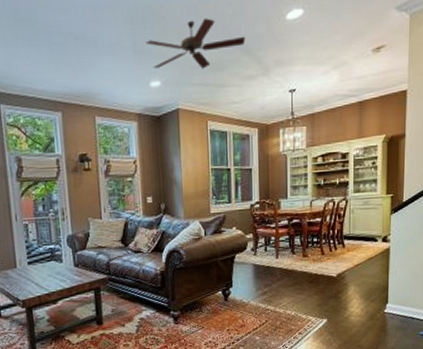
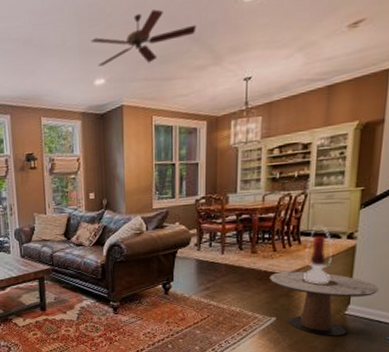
side table: none [320,273,410,335] -> present [269,271,379,336]
table lamp: none [349,229,371,284] -> present [304,225,333,283]

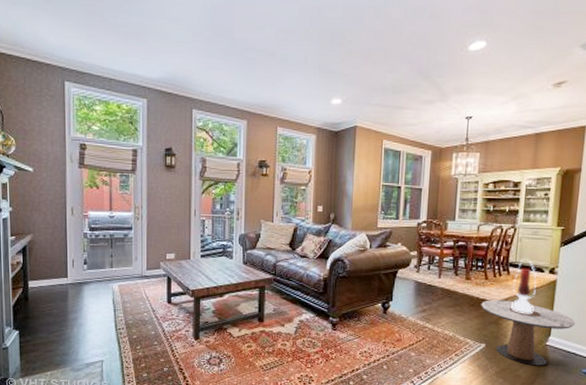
ceiling fan: present [91,9,197,66] -> none [331,44,427,91]

